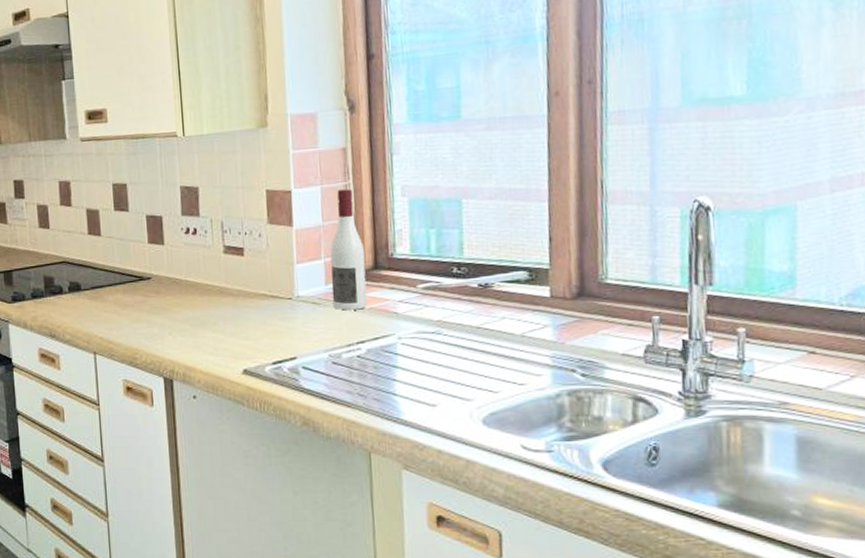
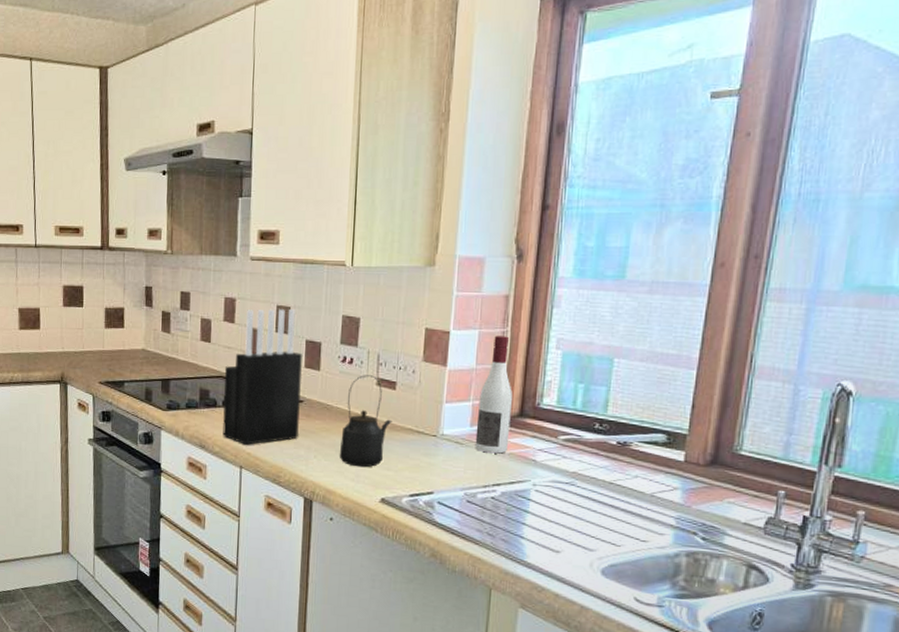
knife block: none [66,186,151,329] -> present [222,309,303,445]
kettle: none [194,243,245,340] -> present [339,375,392,468]

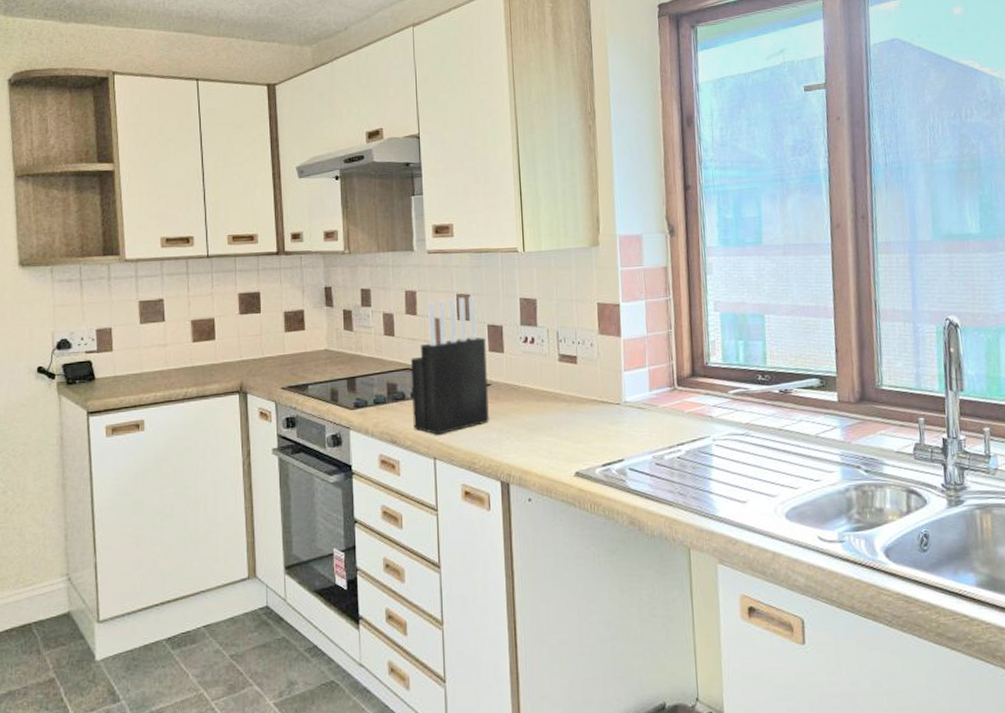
kettle: present [339,375,392,468] -> none [530,352,578,444]
wine bottle: present [475,336,512,454] -> none [653,303,686,415]

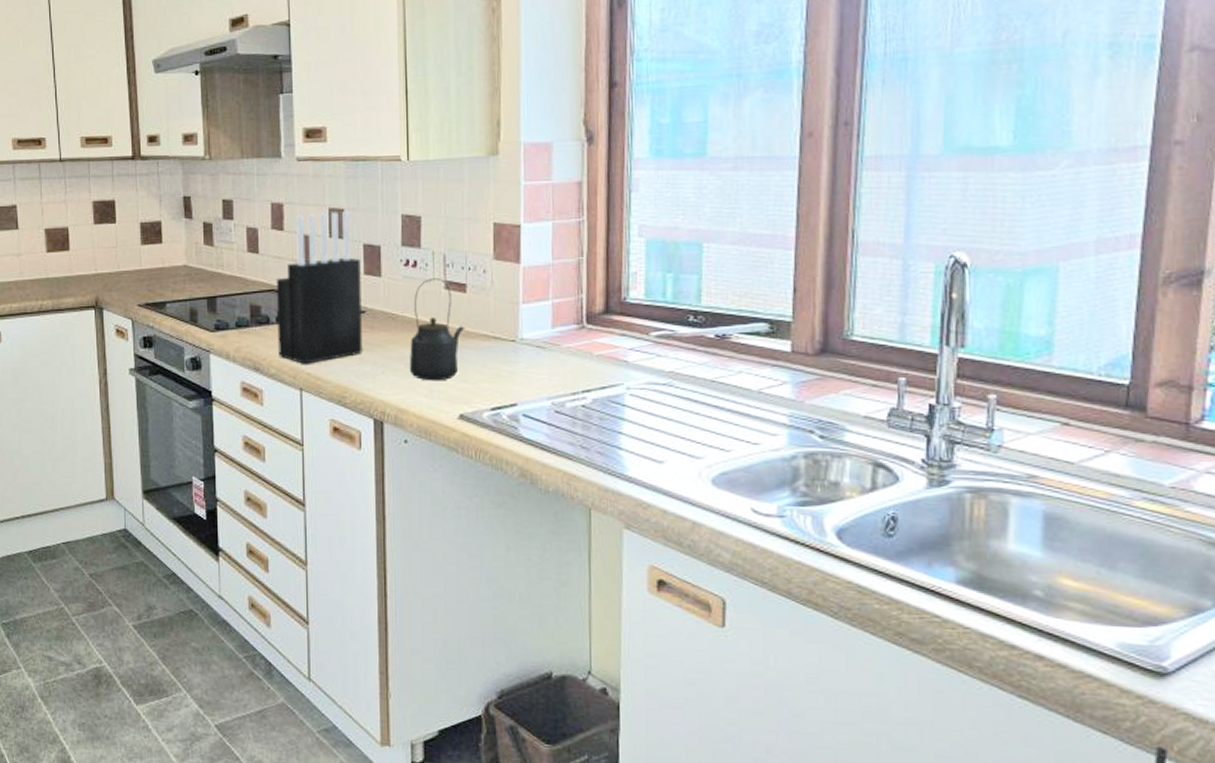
kettle: none [530,352,578,444] -> present [409,278,465,381]

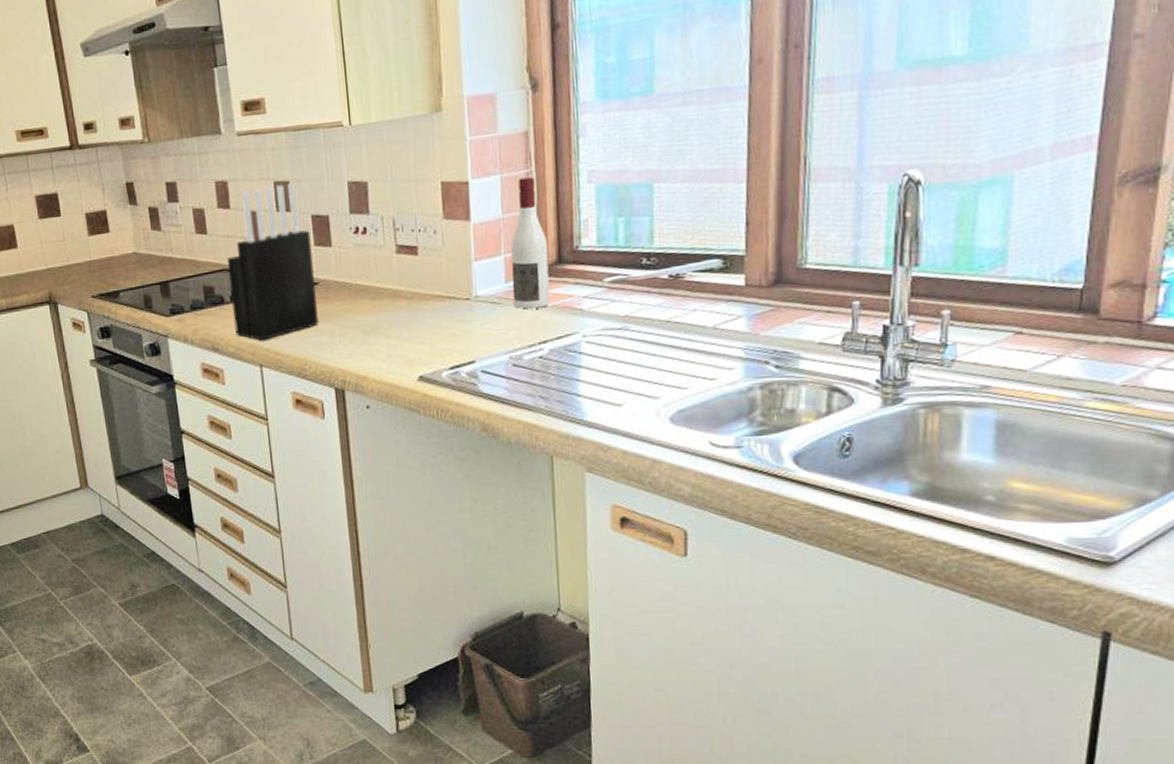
kettle: present [409,278,465,381] -> none [365,243,419,346]
wine bottle: none [558,226,596,356] -> present [510,177,550,310]

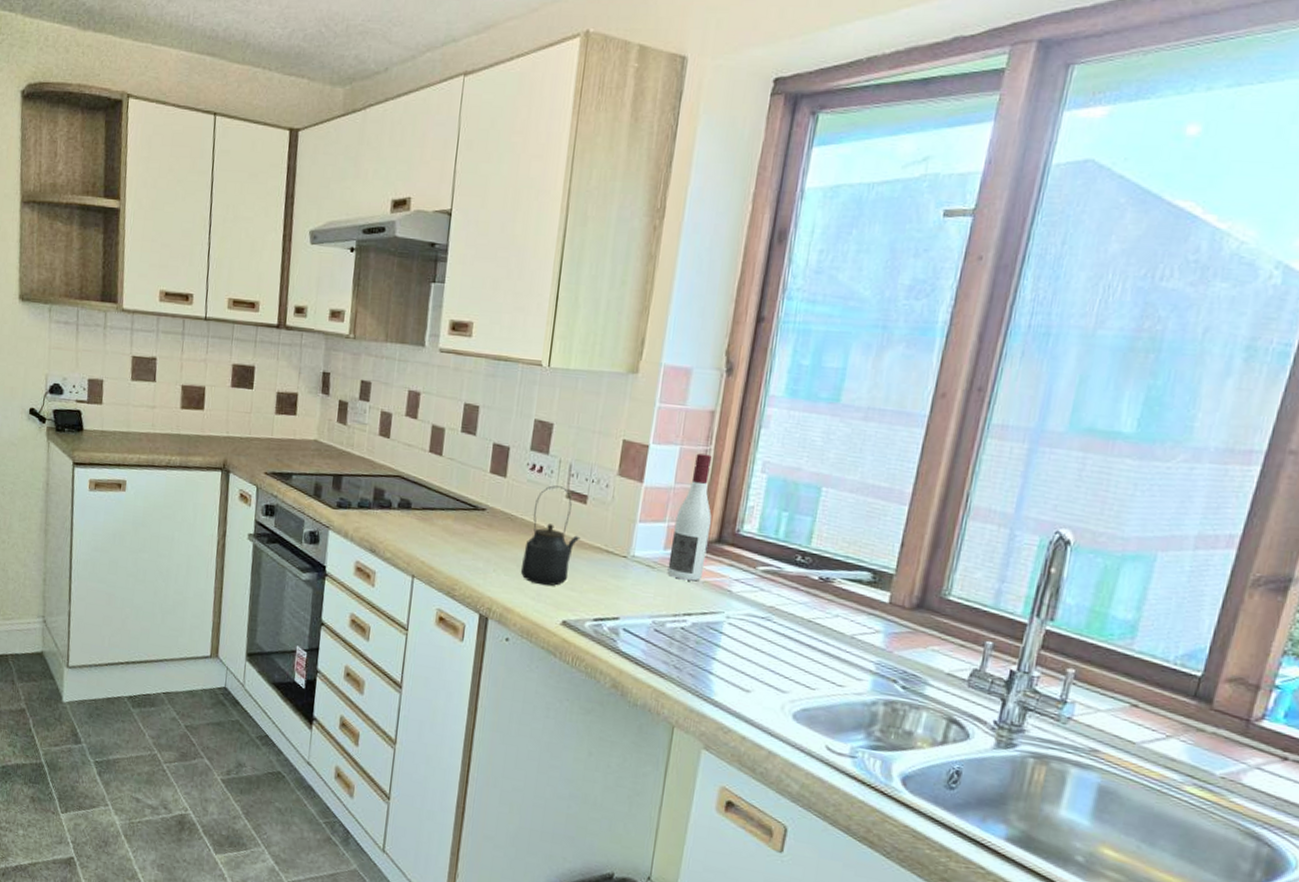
knife block: present [226,183,320,340] -> none [395,405,488,553]
kettle: none [365,243,419,346] -> present [520,485,581,586]

